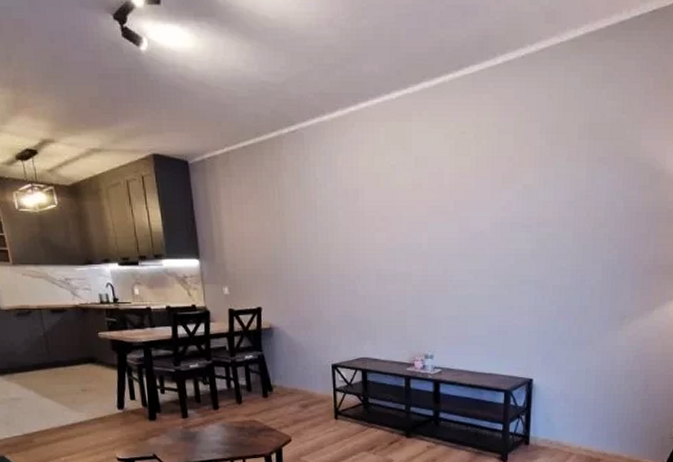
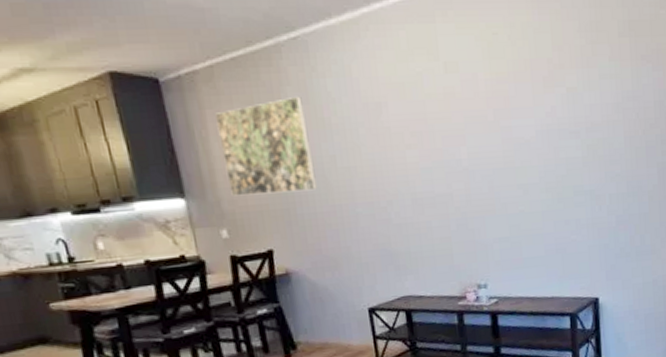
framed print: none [227,180,300,261] -> present [215,96,317,197]

